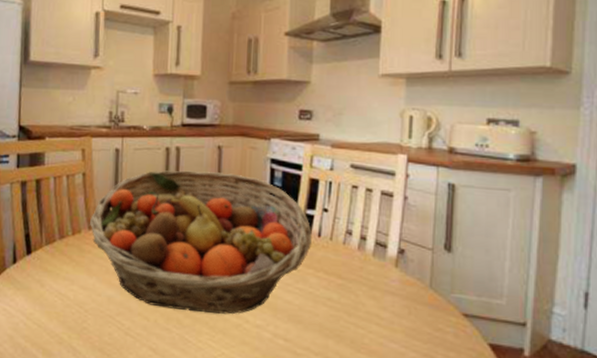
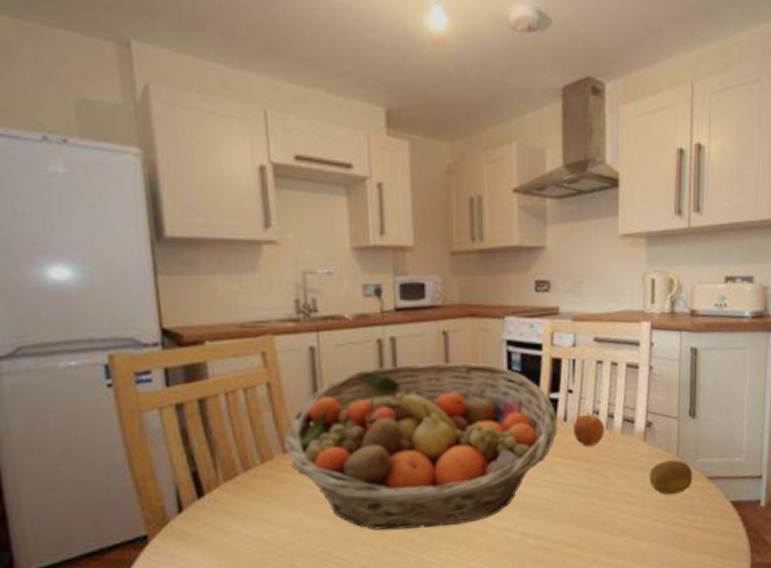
apple: none [326,230,357,263] -> present [572,411,605,446]
fruit: none [399,289,447,326] -> present [649,460,693,495]

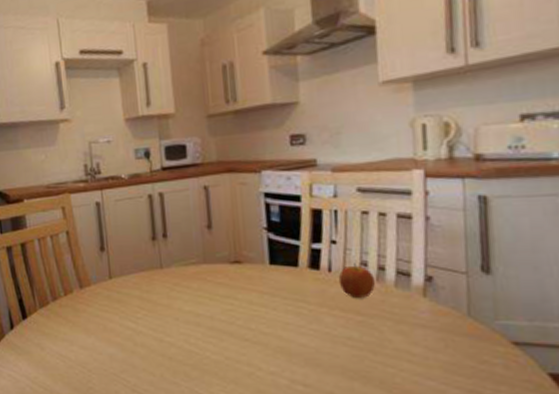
fruit basket: present [284,362,557,530] -> none [80,214,322,364]
fruit: present [649,460,693,495] -> none [433,319,492,359]

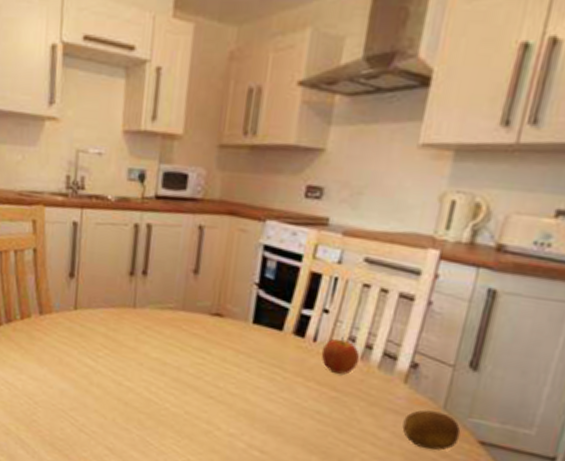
fruit: none [433,319,492,359] -> present [402,410,461,450]

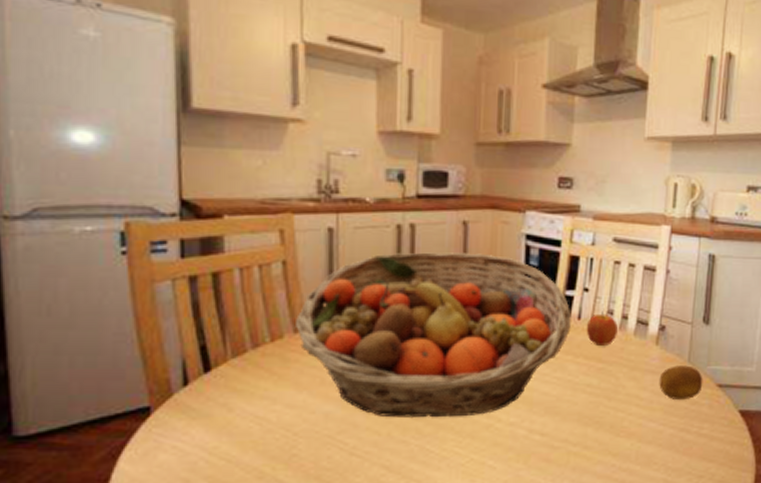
fruit basket: none [41,251,306,420] -> present [296,252,571,418]

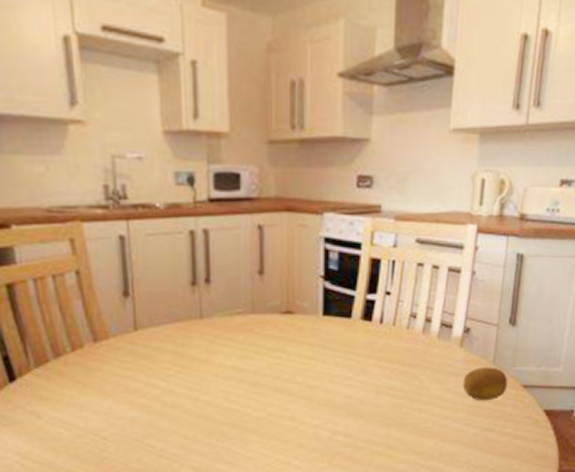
fruit basket: present [296,252,571,418] -> none [94,258,373,422]
apple: present [586,311,619,346] -> none [388,314,422,349]

